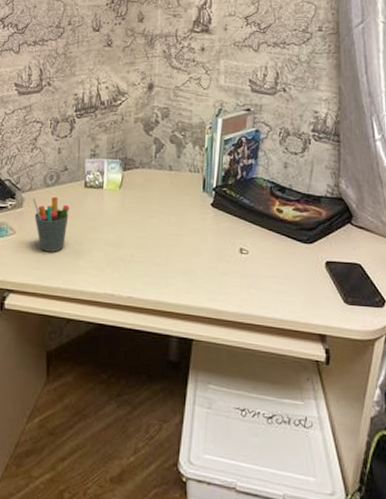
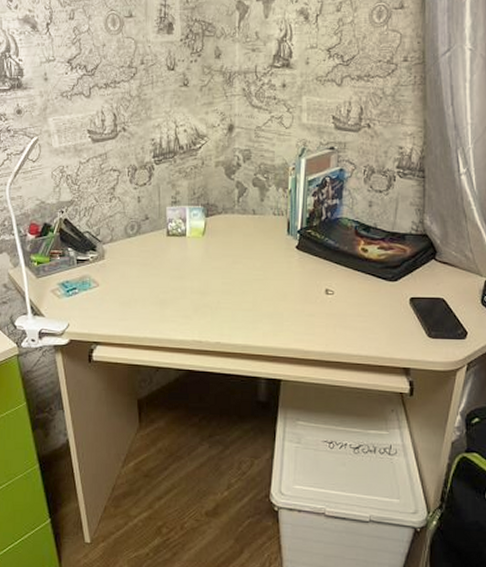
pen holder: present [32,196,70,252] -> none [114,246,153,303]

